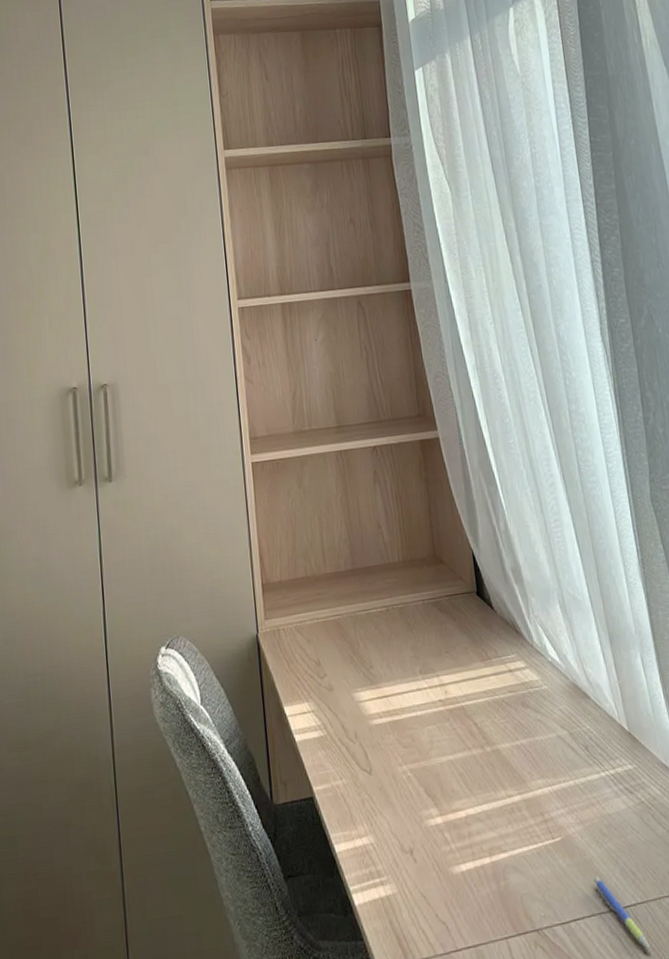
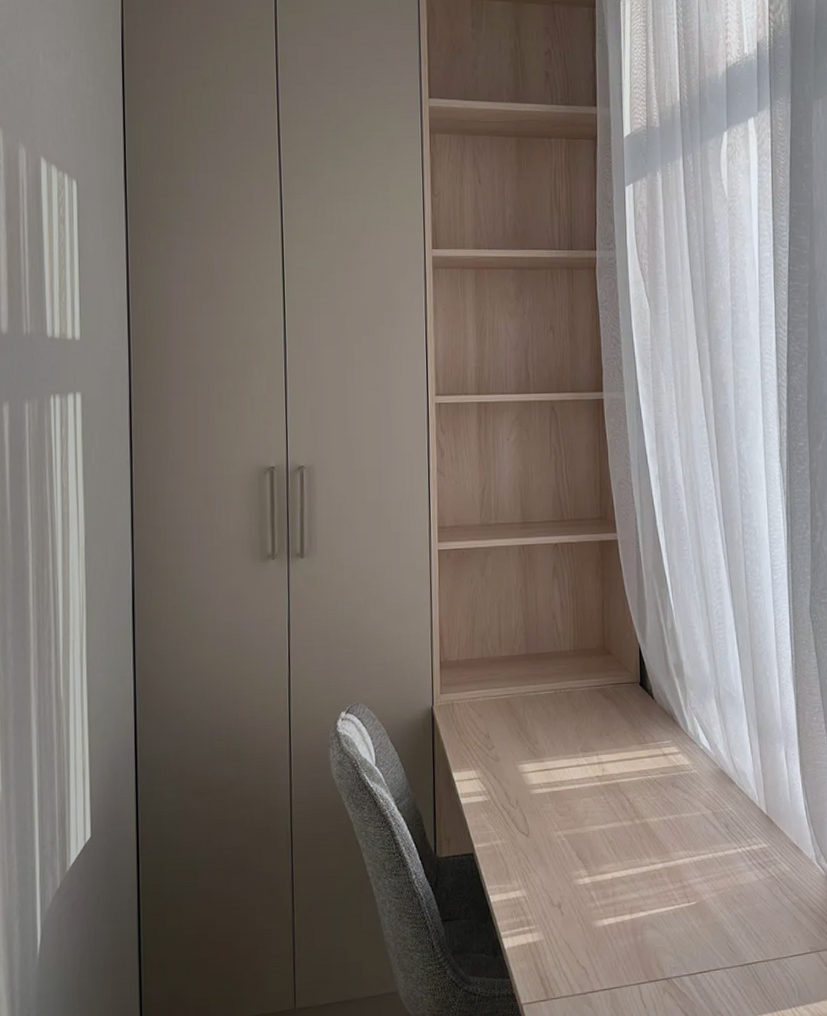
pen: present [593,876,651,952] -> none [721,936,767,1003]

